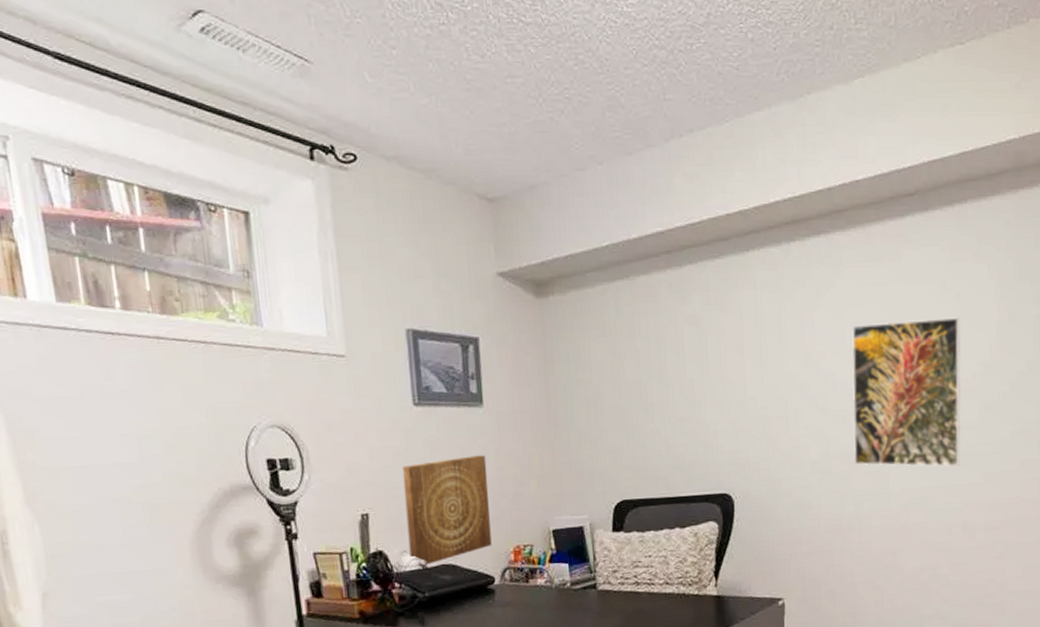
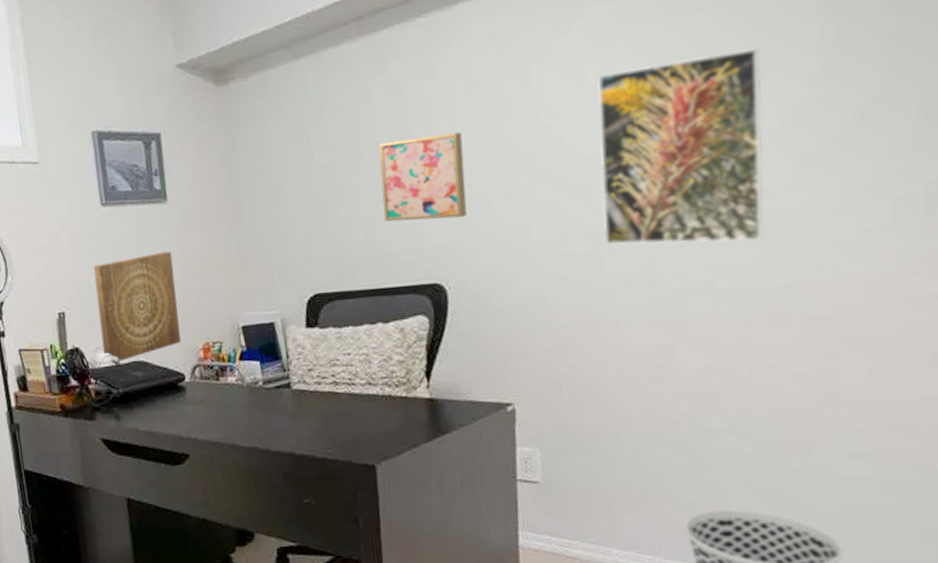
wall art: none [681,362,752,437] -> present [379,132,467,222]

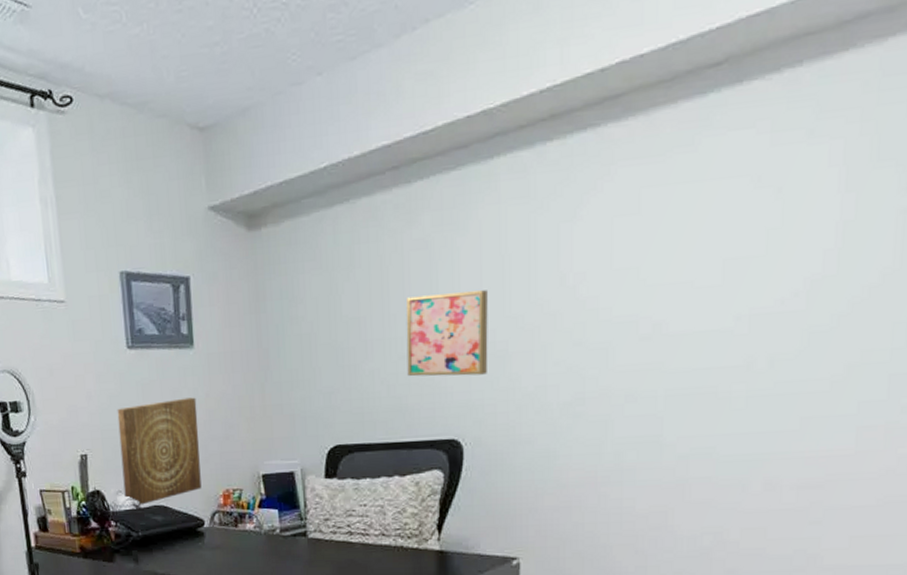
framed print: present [597,47,765,245] -> none [616,219,781,411]

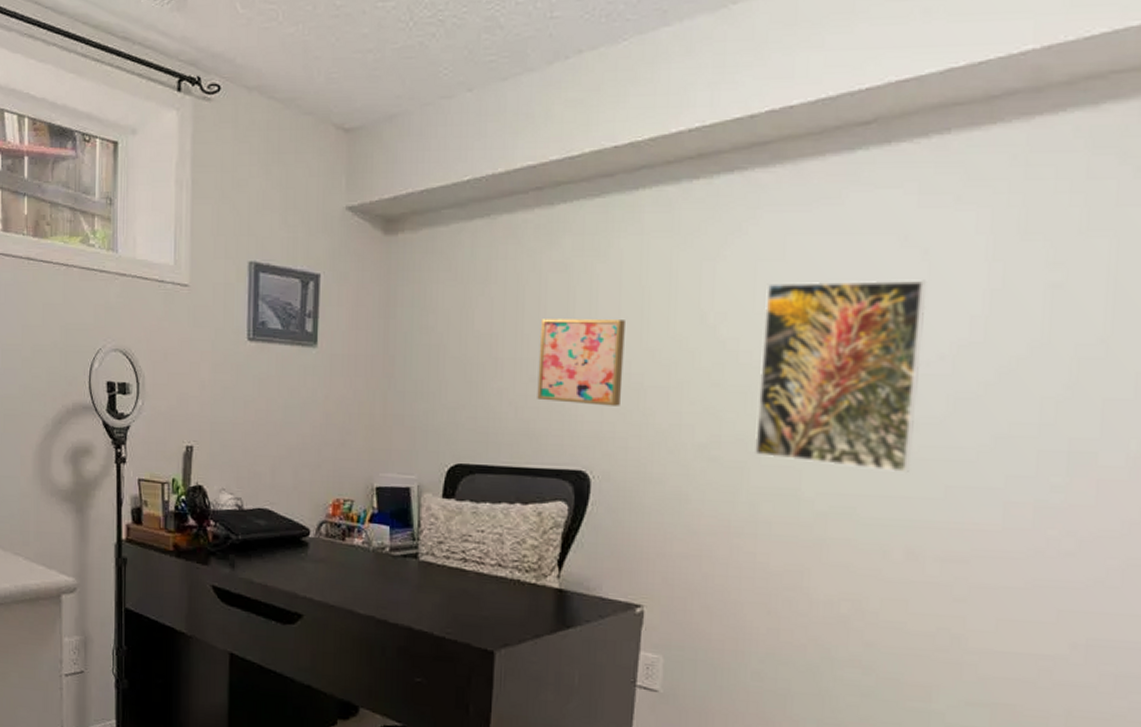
wall art: present [117,397,202,507] -> none [228,397,314,508]
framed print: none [616,219,781,411] -> present [754,280,927,473]

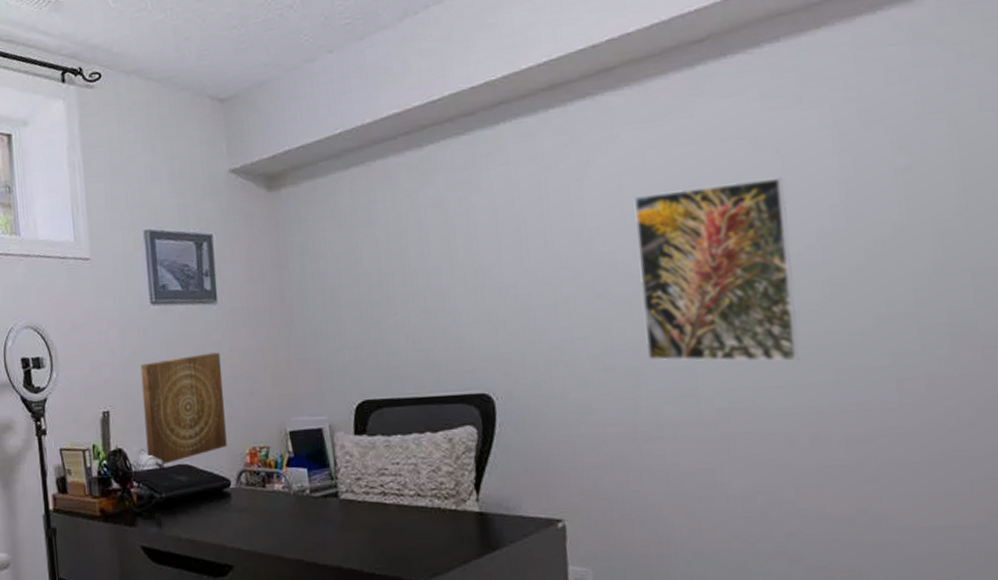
wall art: none [228,397,314,508] -> present [140,352,227,466]
wall art: present [537,319,625,406] -> none [426,245,512,330]

